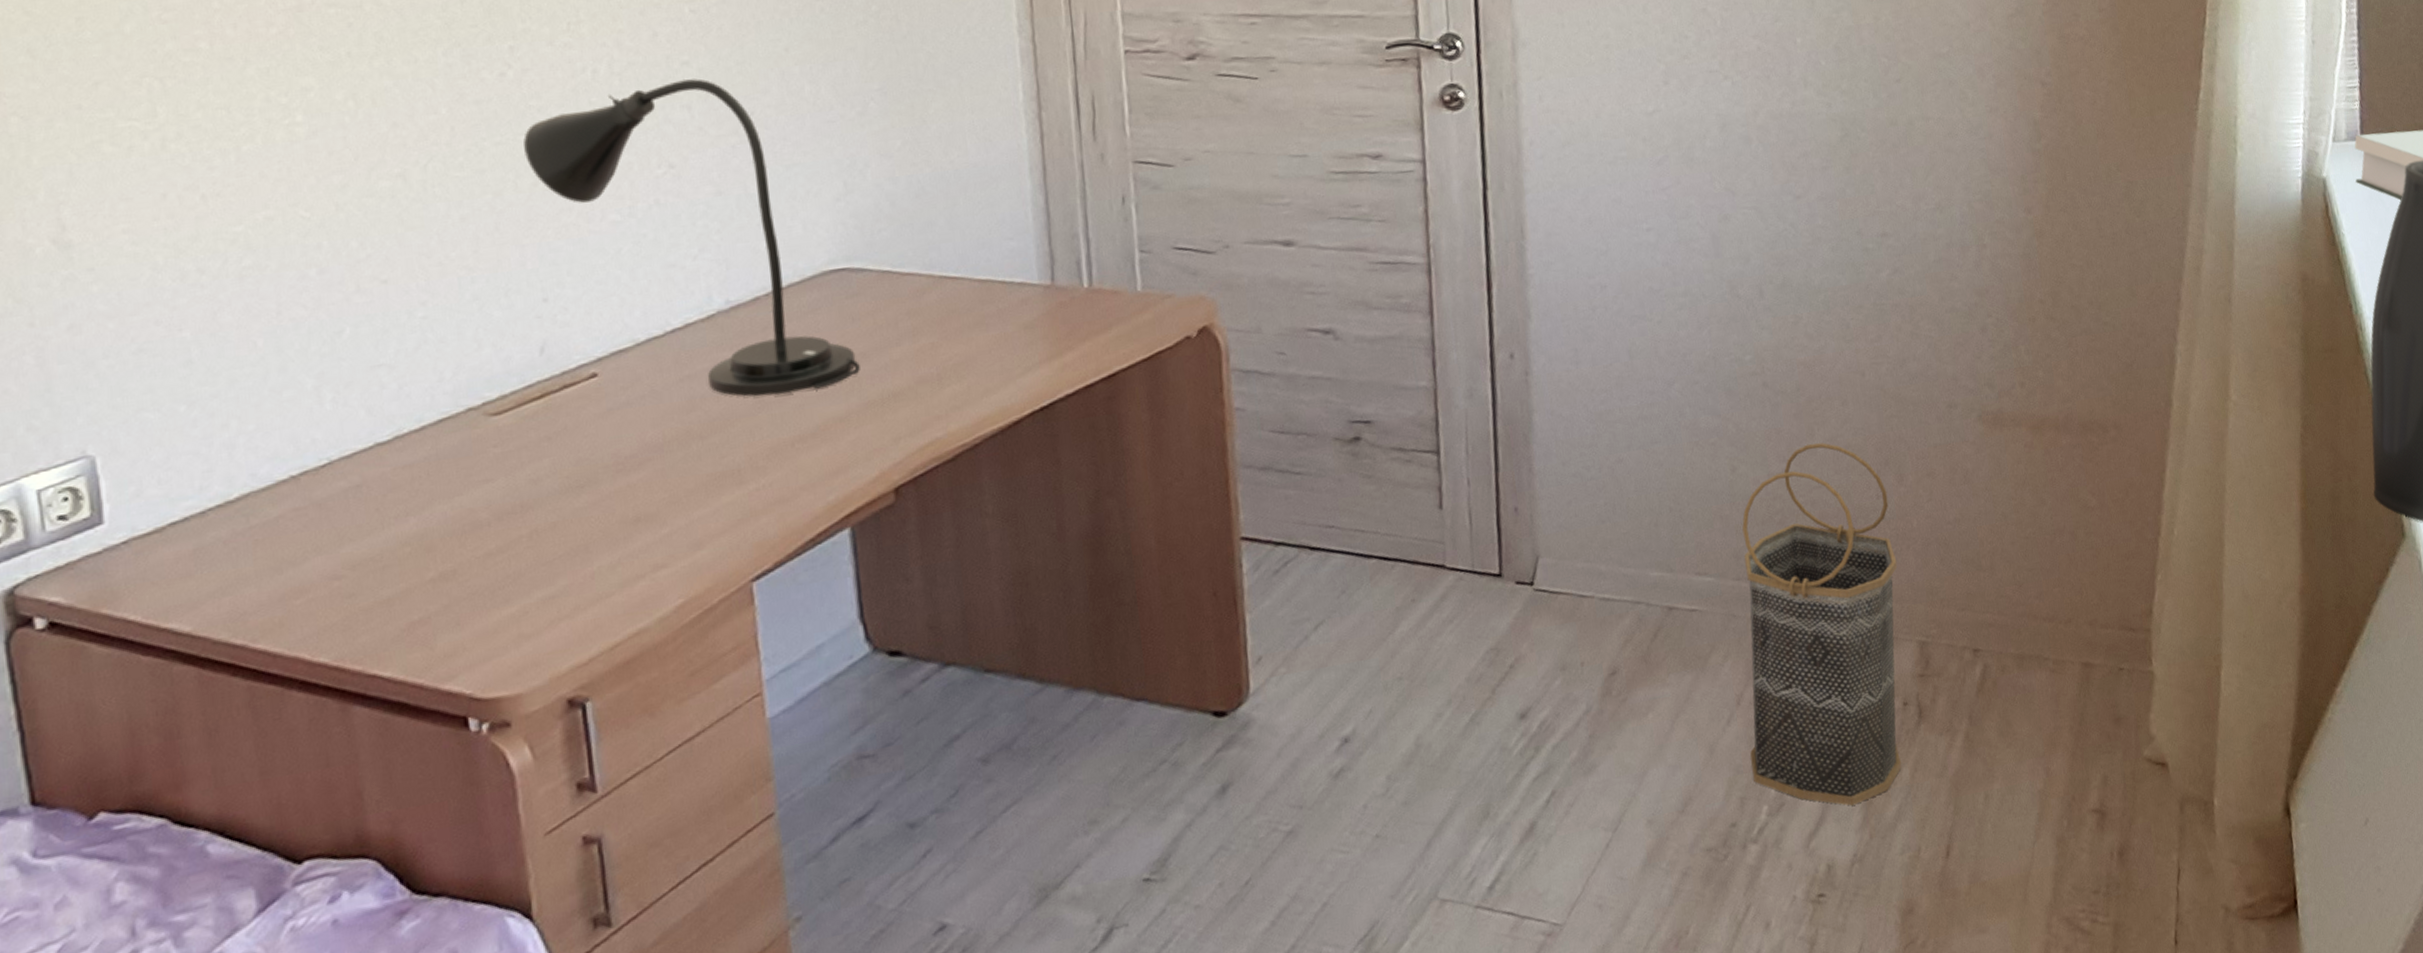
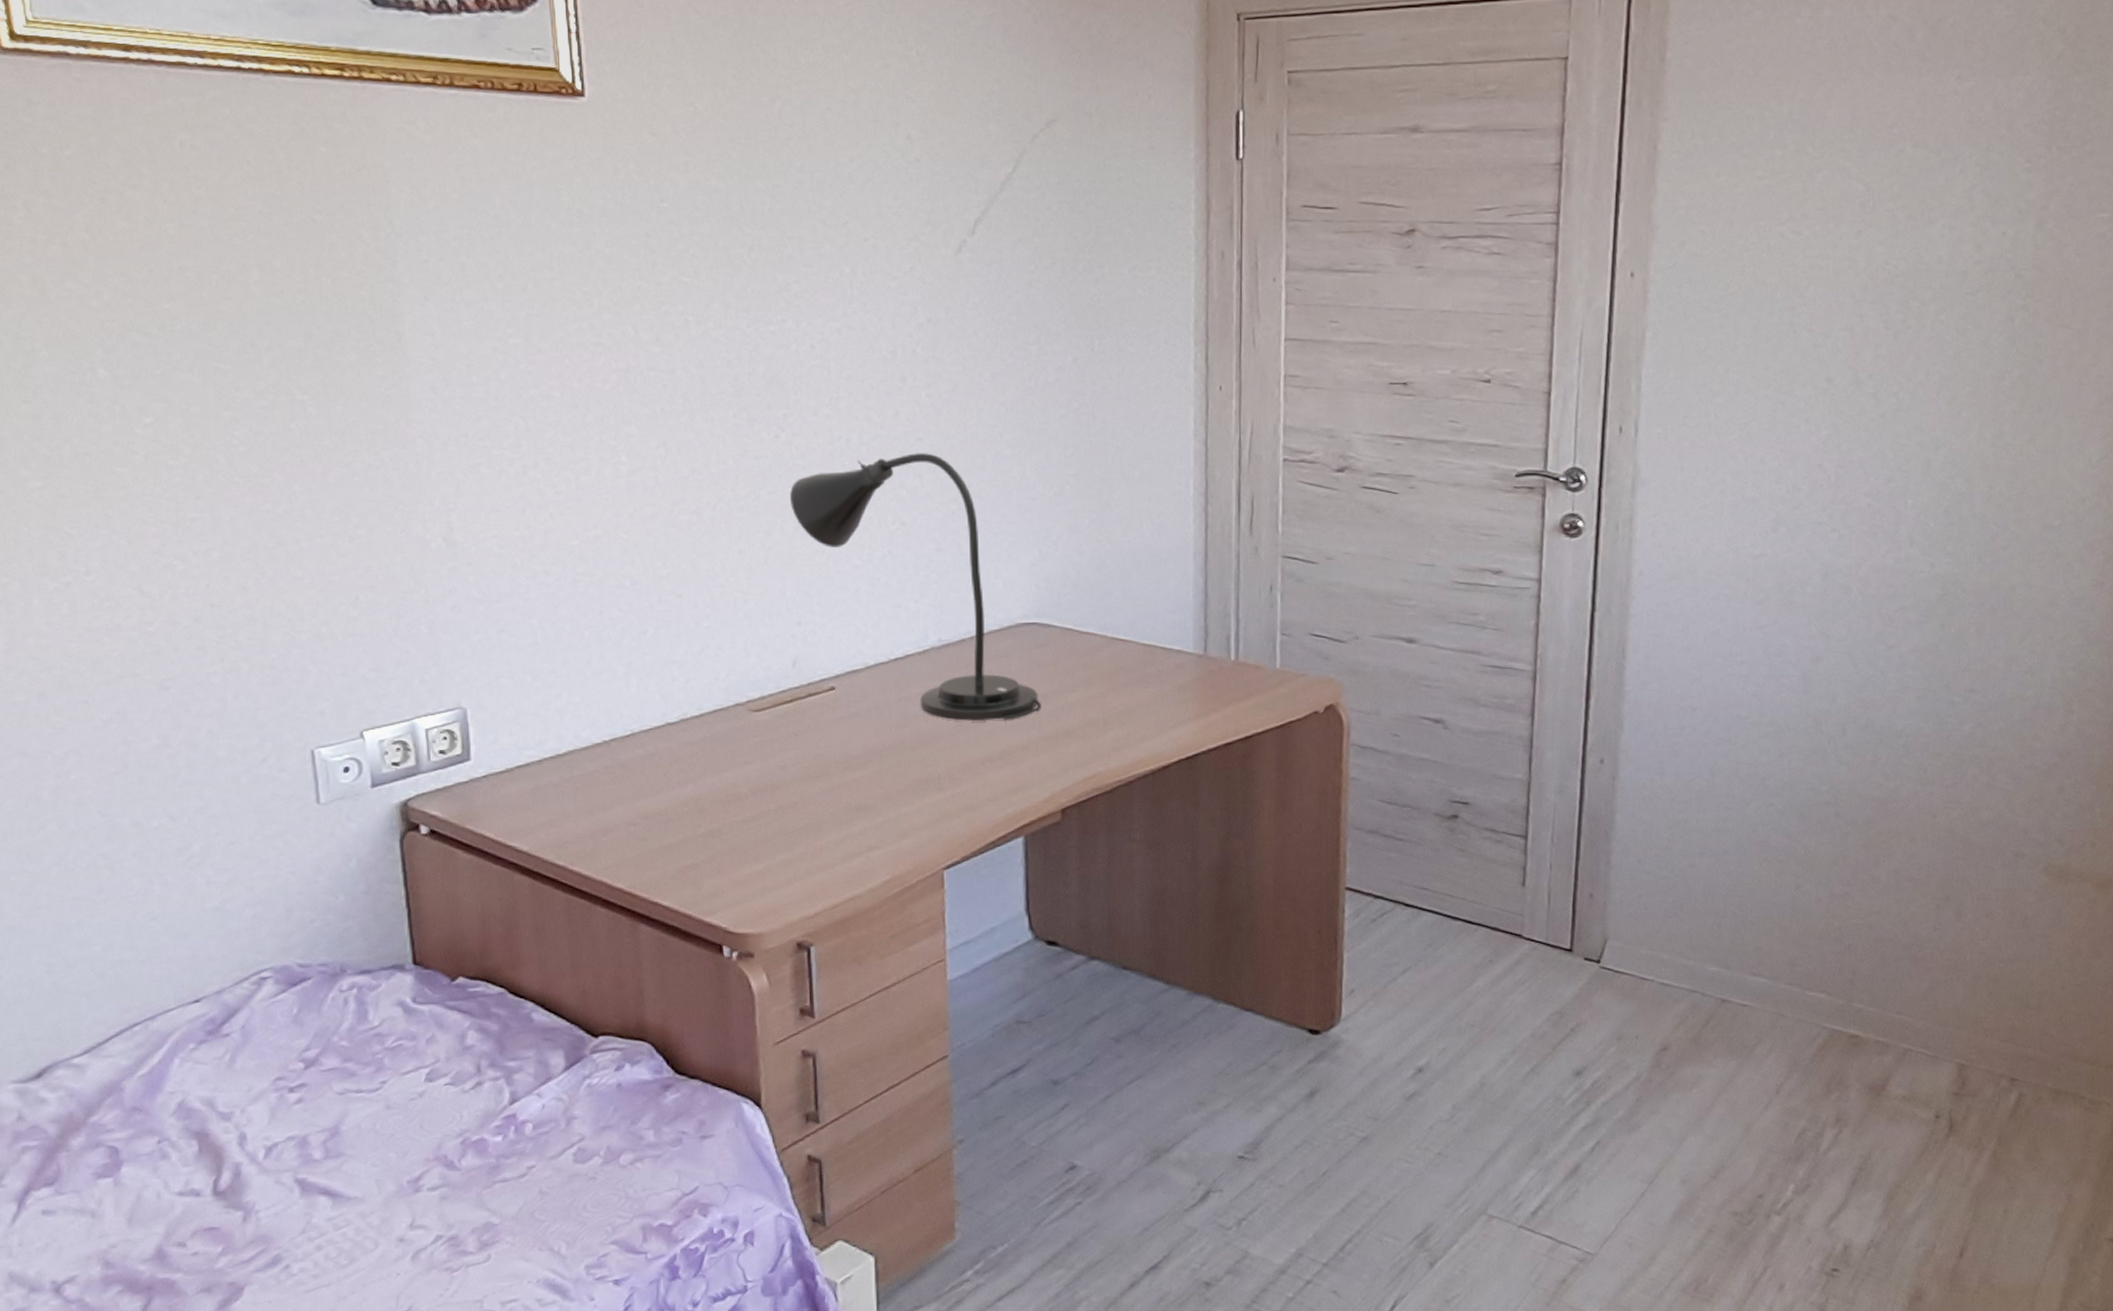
basket: present [1742,442,1902,806] -> none [1784,872,1946,1198]

